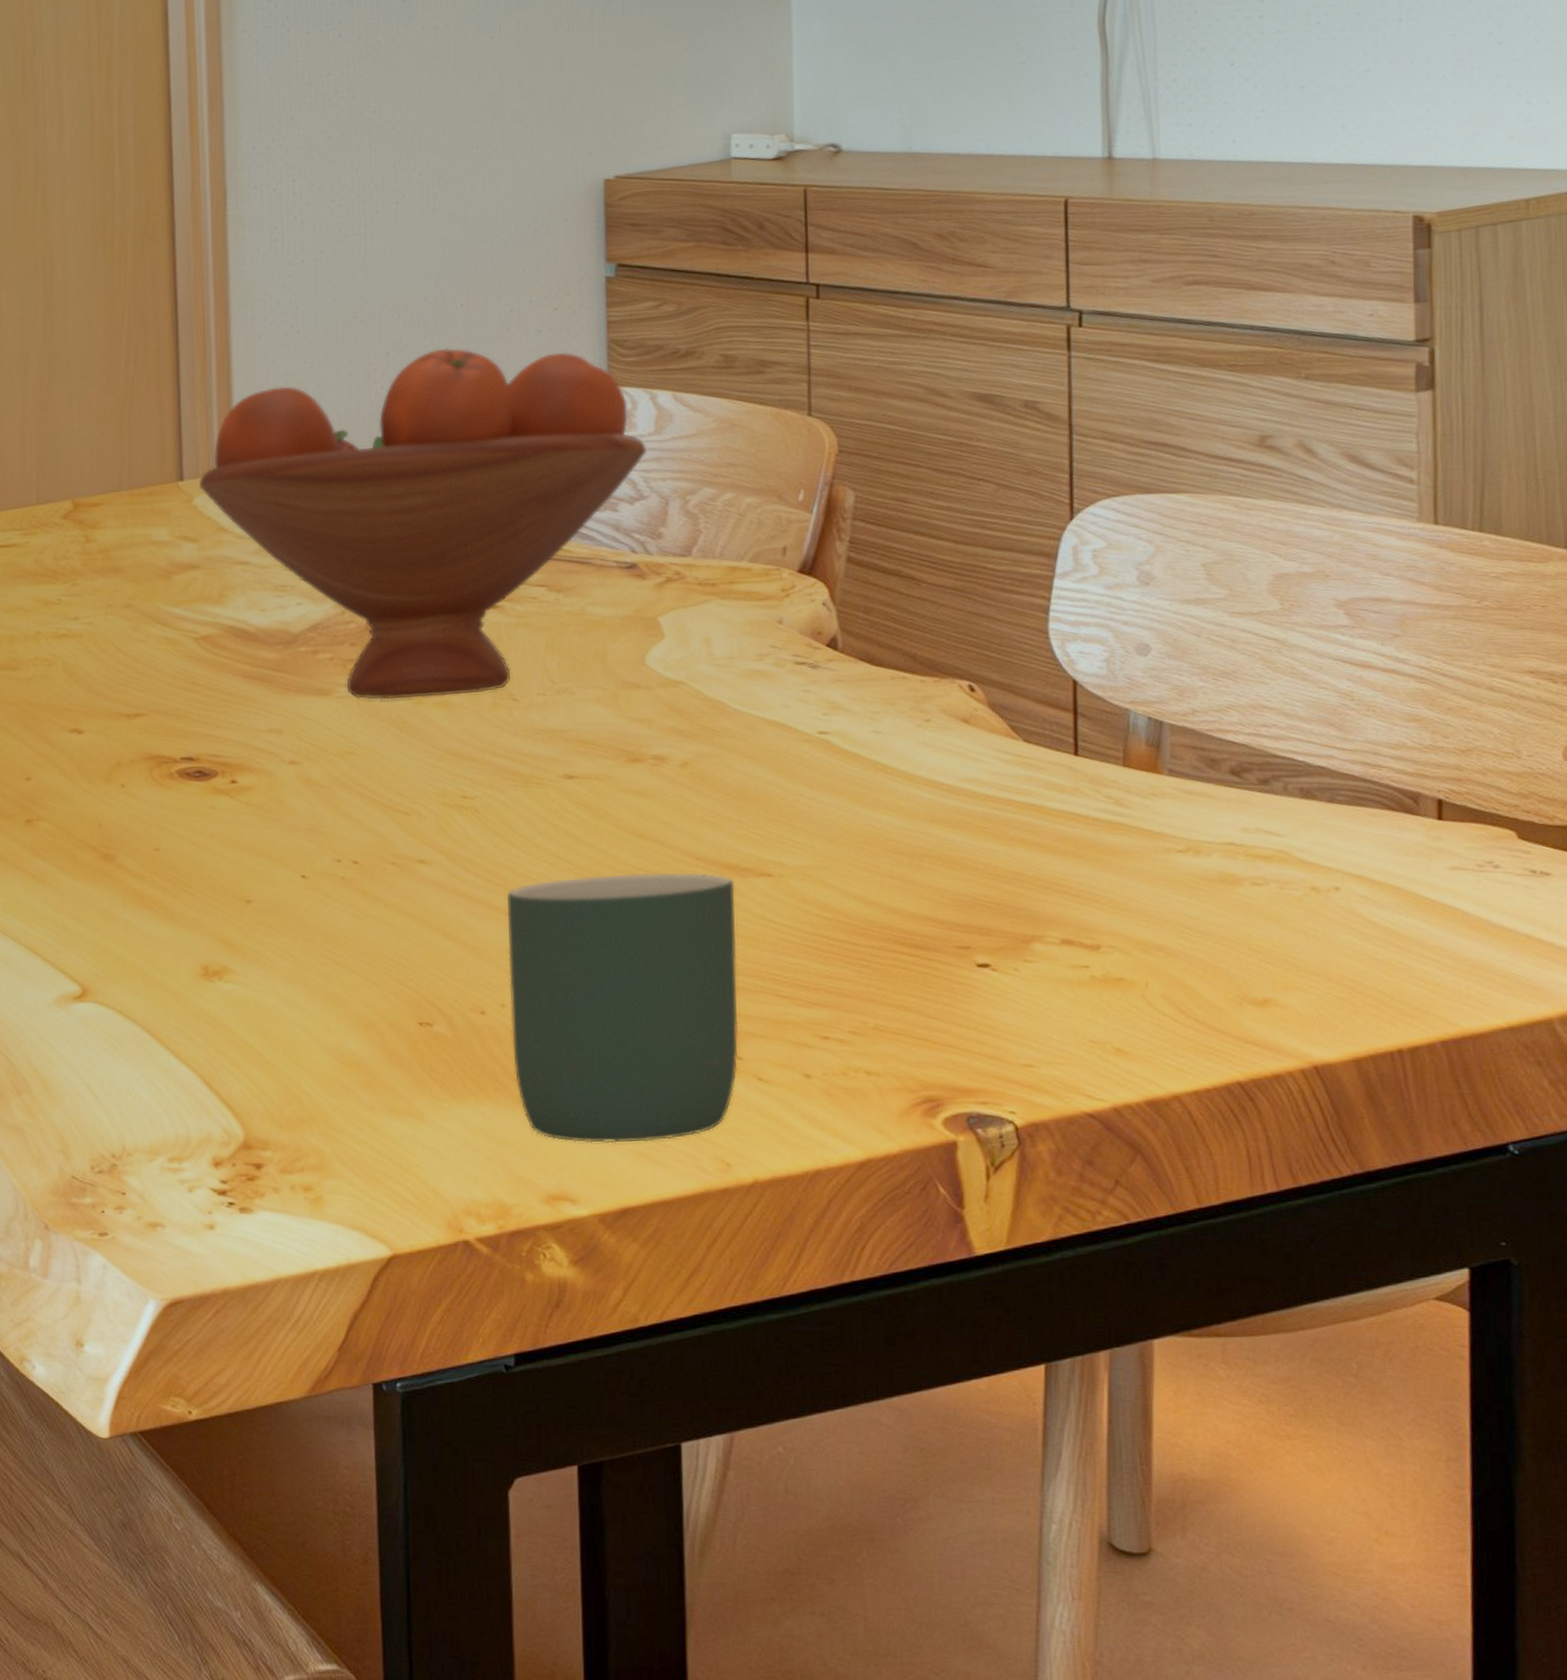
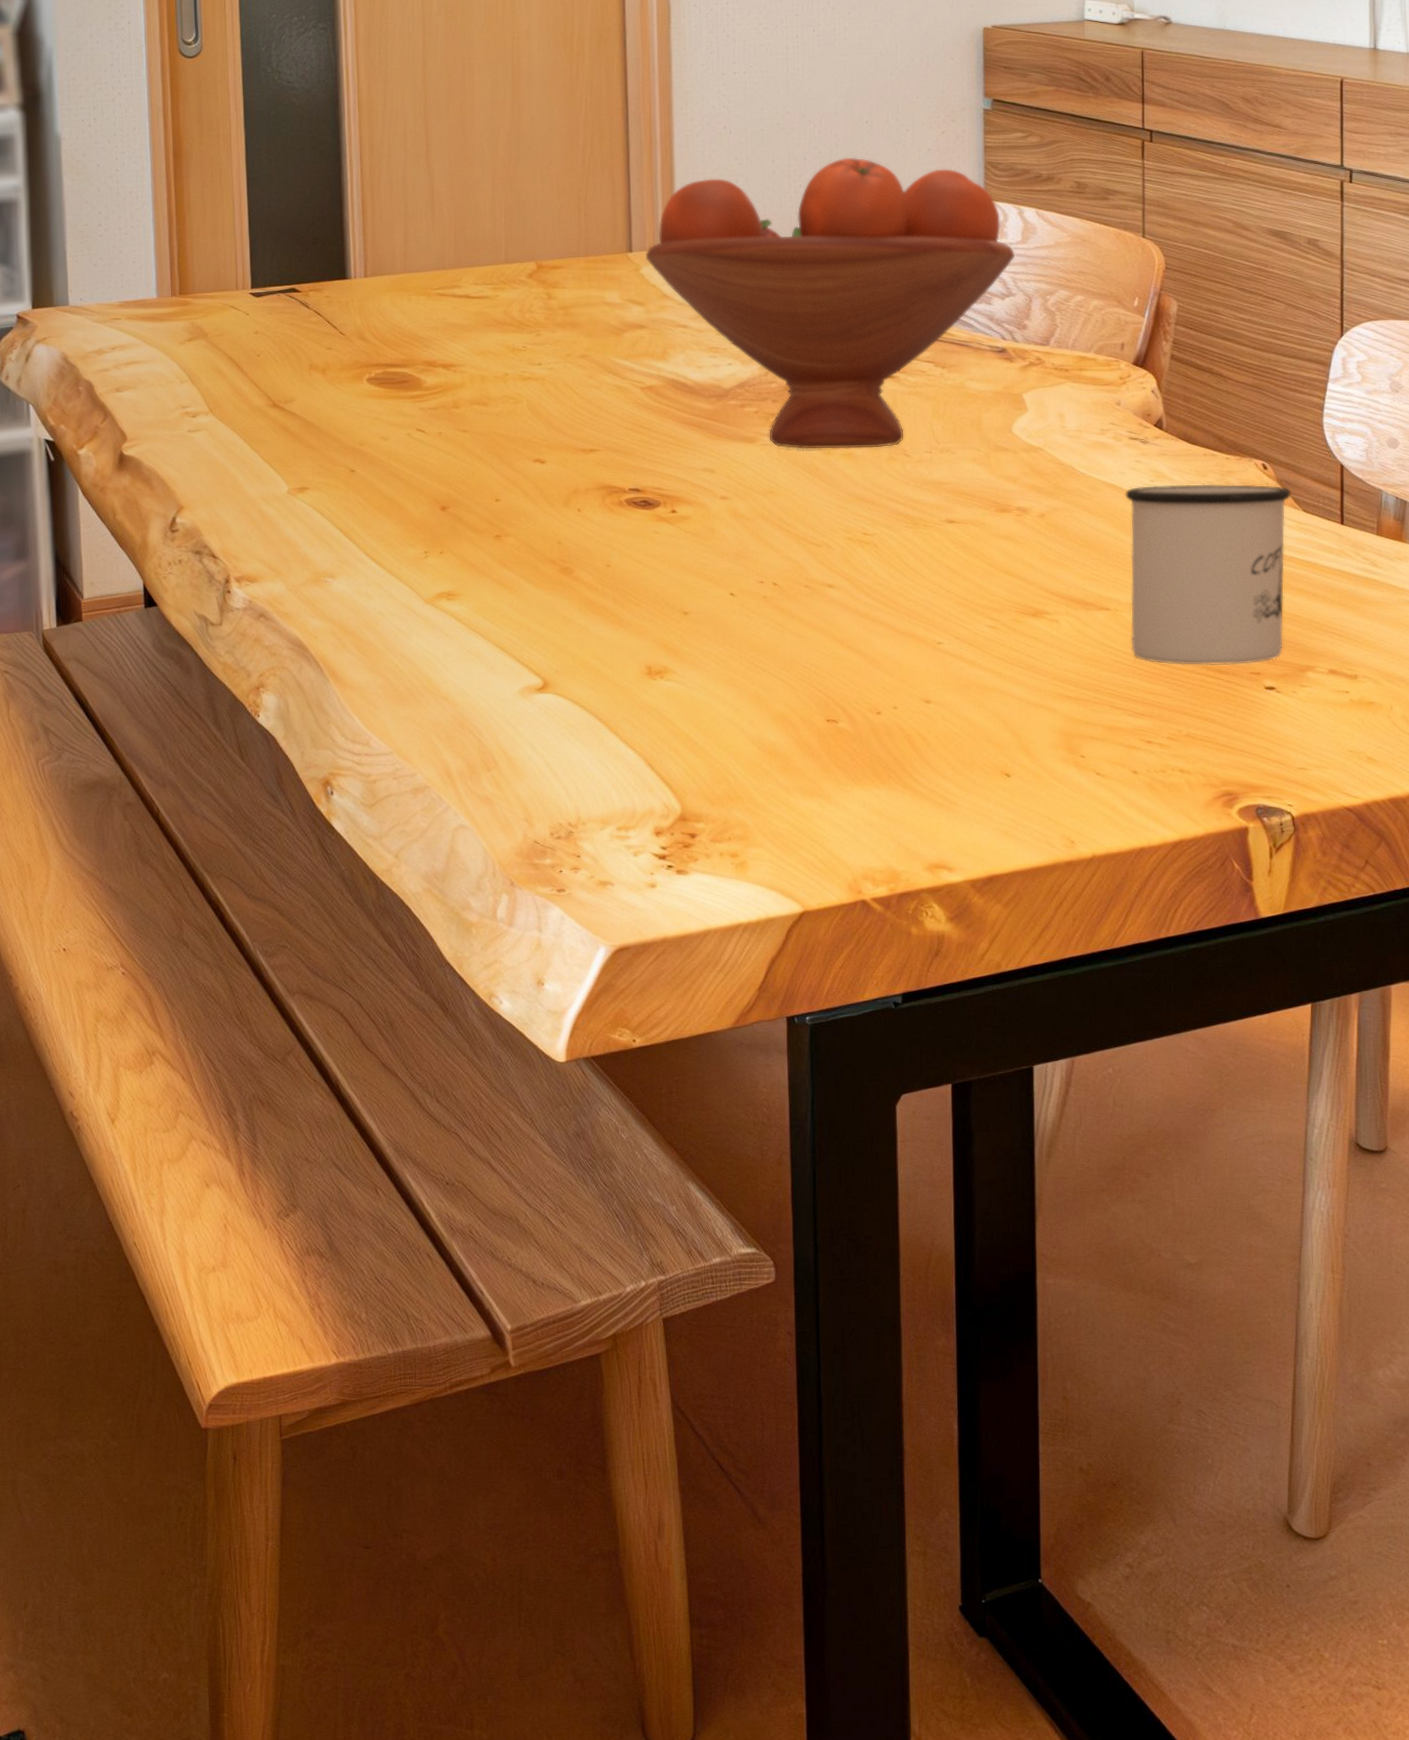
mug: present [506,872,739,1143] -> none [898,603,1082,823]
mug: none [790,712,1009,941] -> present [1125,484,1292,666]

